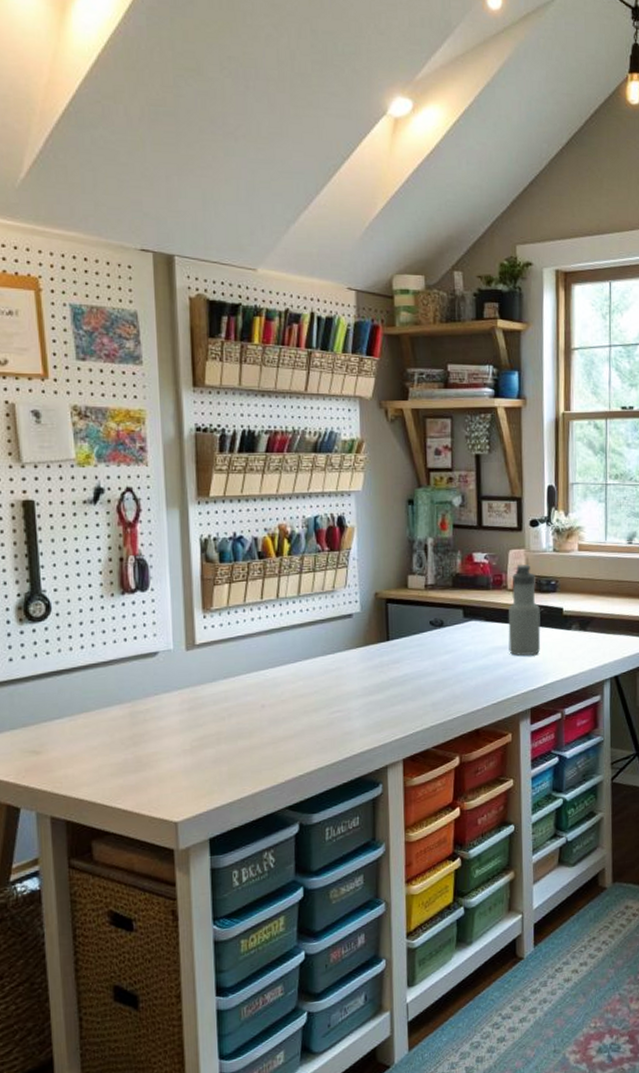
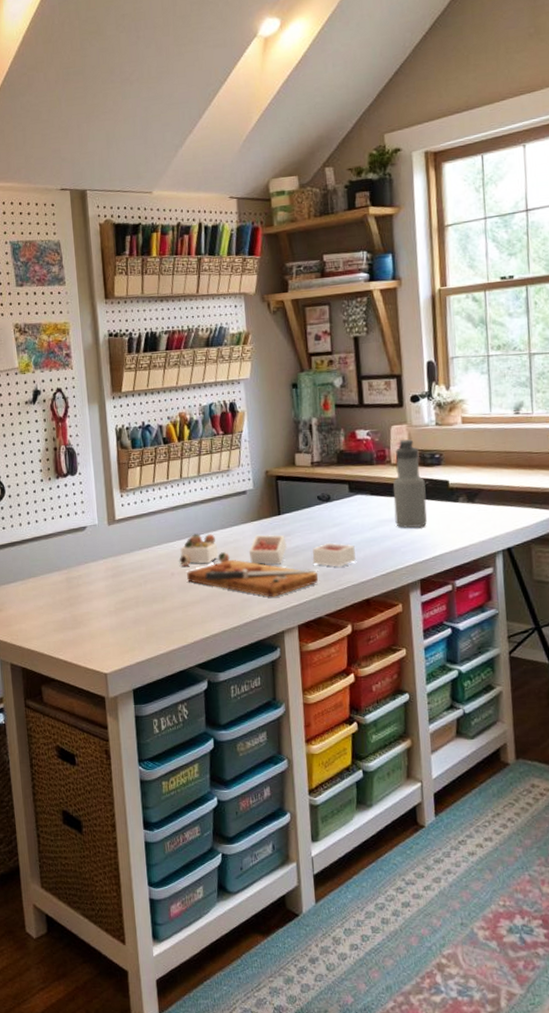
cutting board: none [271,660,467,730] -> present [179,534,356,597]

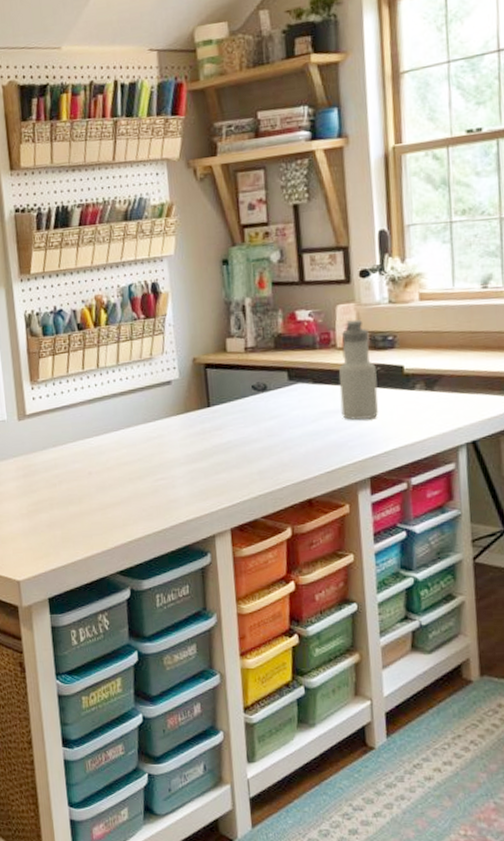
cutting board: present [179,534,356,597] -> none [97,428,296,498]

